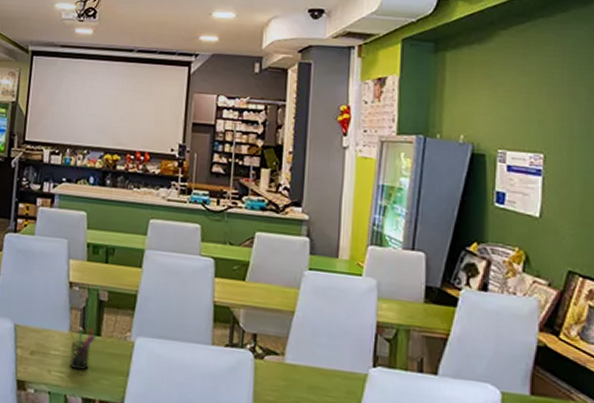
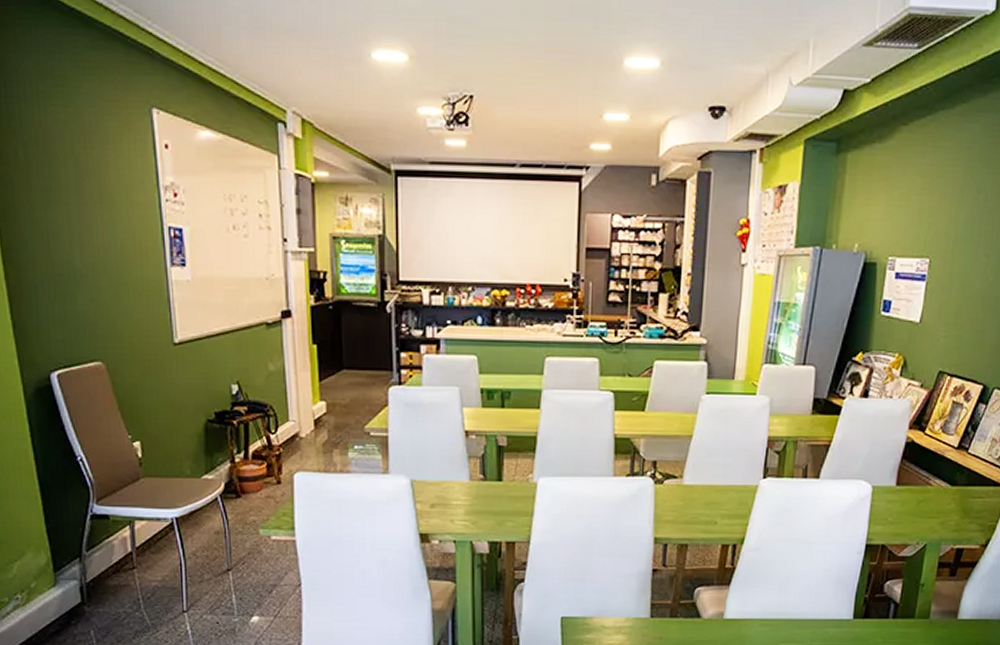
pen holder: present [69,328,96,371] -> none [469,475,497,517]

